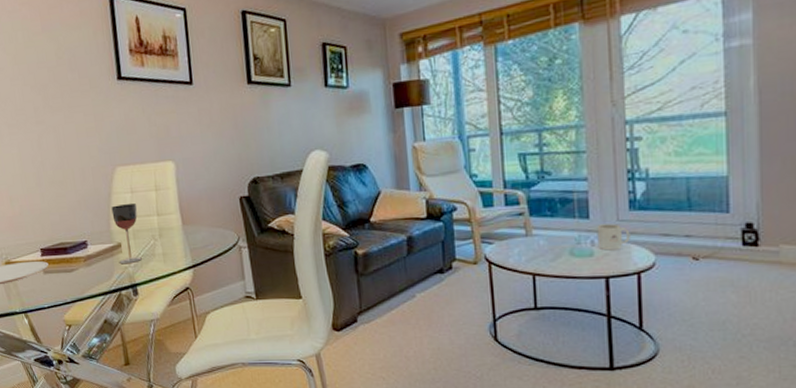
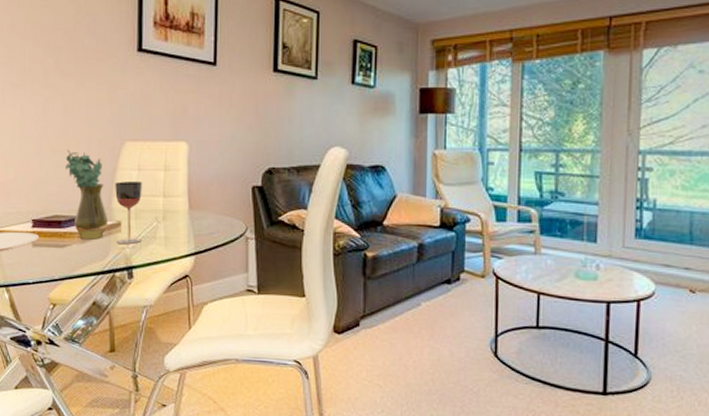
vase: none [63,180,110,263] -> present [65,149,108,240]
mug: present [597,223,631,251] -> none [602,249,634,276]

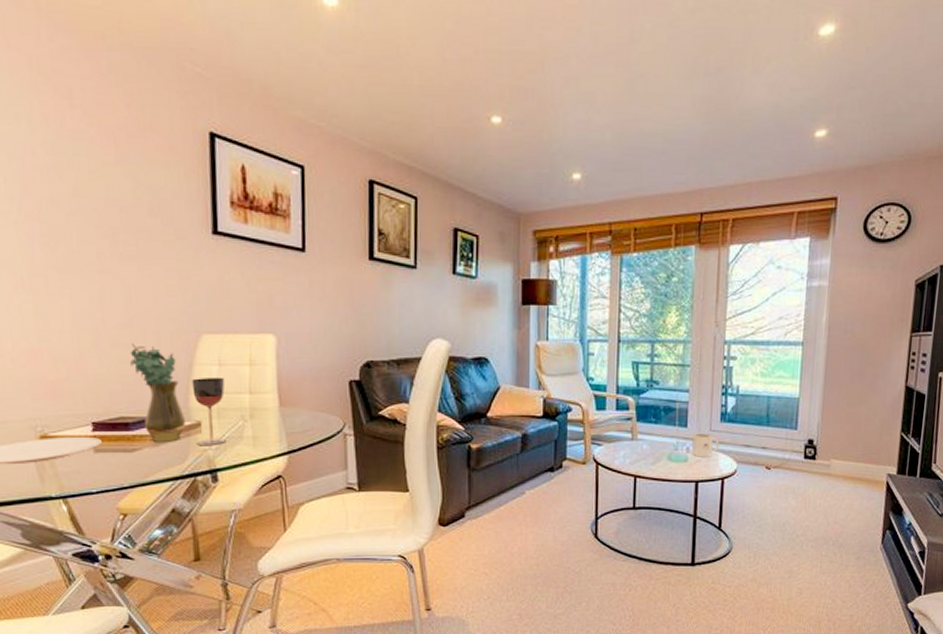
mug: none [602,249,634,276] -> present [691,433,719,457]

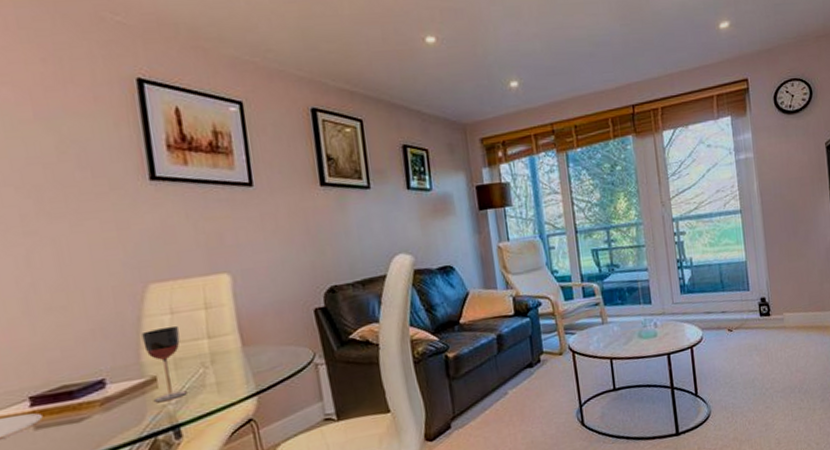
vase: present [130,343,186,442] -> none [67,304,139,407]
mug: present [691,433,719,457] -> none [657,306,683,331]

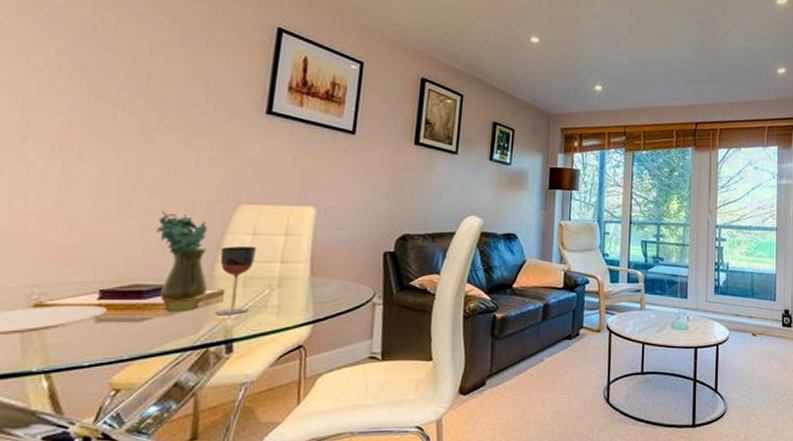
vase: none [67,304,139,407] -> present [157,211,208,311]

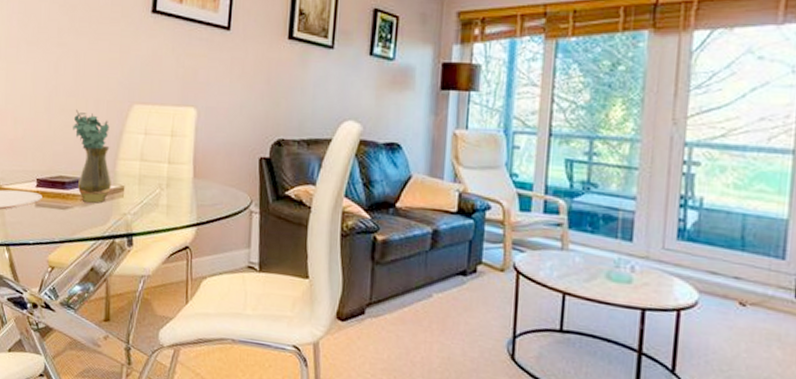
wineglass: present [215,246,257,316] -> none [118,145,149,211]

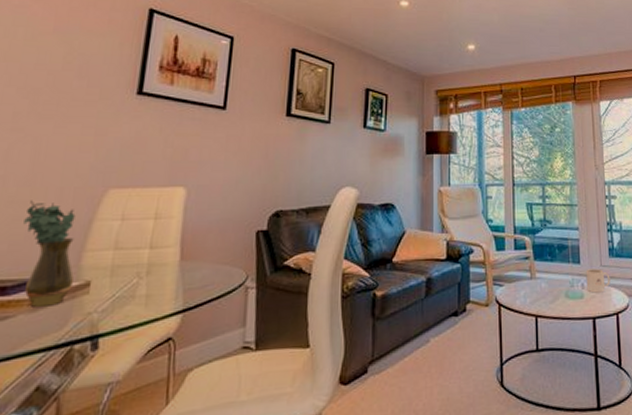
mug: none [637,250,675,282] -> present [586,268,611,293]

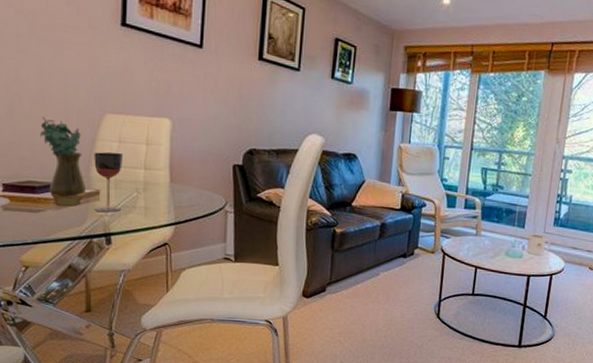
wineglass: none [80,233,126,309] -> present [94,152,124,213]

